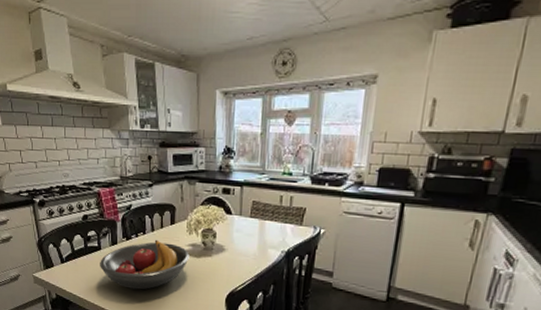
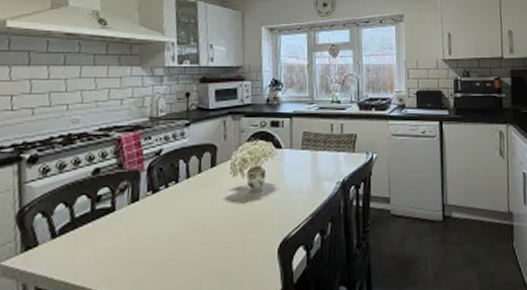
fruit bowl: present [100,239,190,290] -> none [111,187,234,259]

